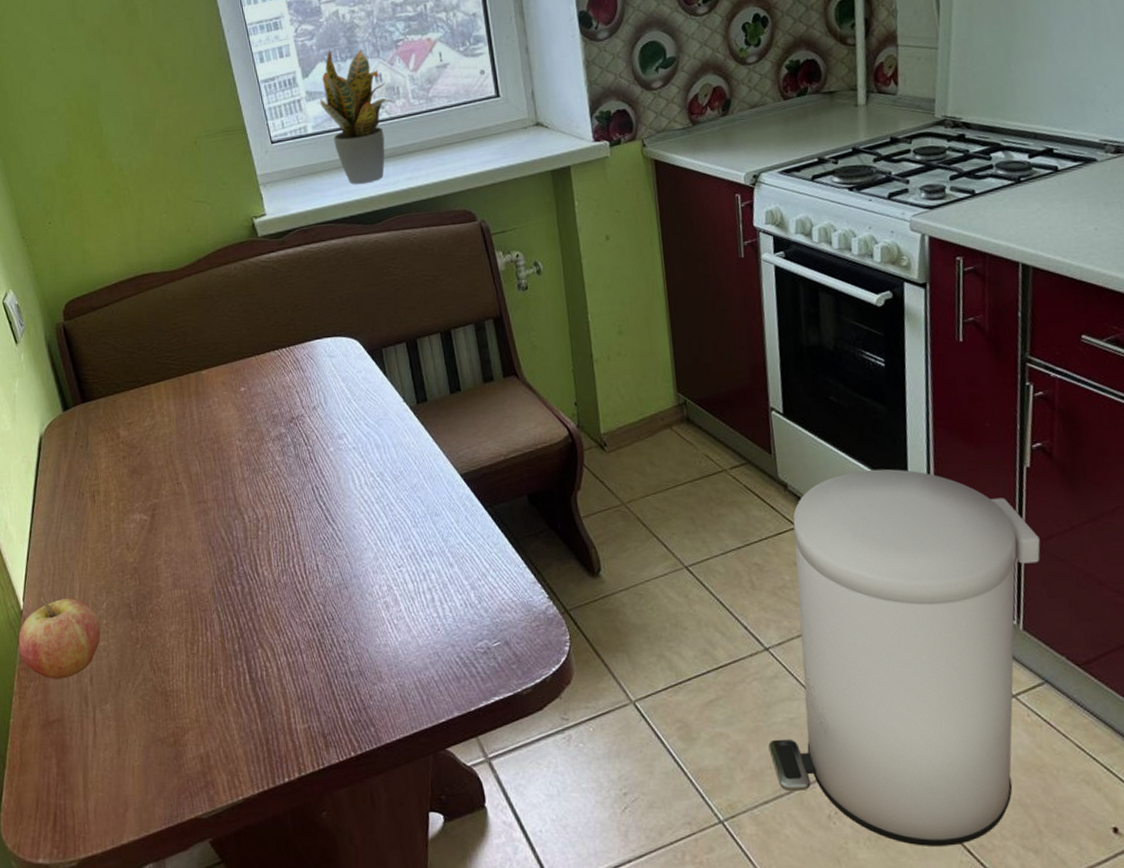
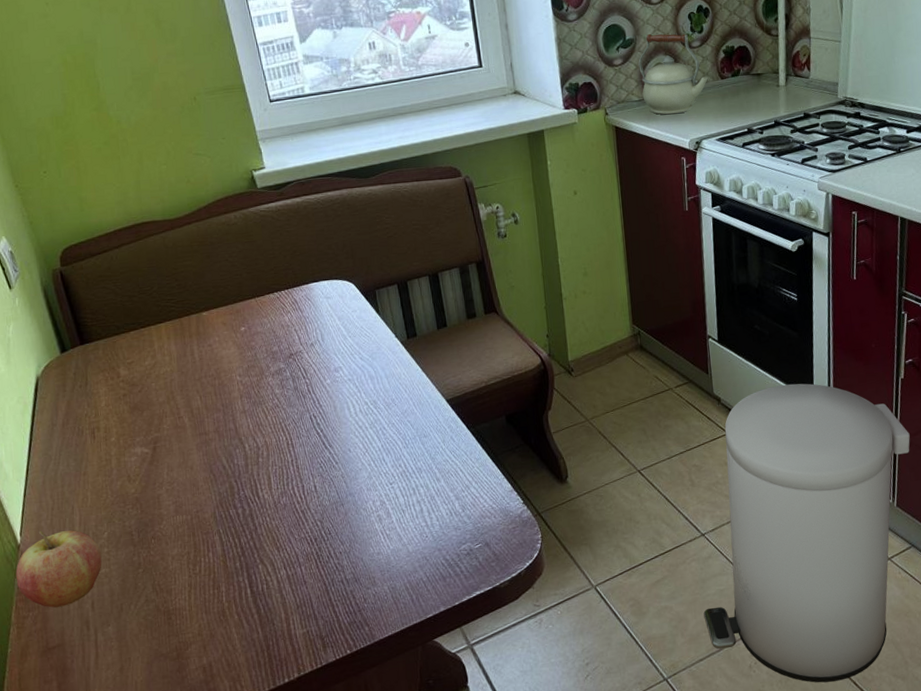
potted plant: present [320,49,393,185] -> none [317,17,386,142]
kettle: none [681,48,768,145] -> present [638,33,709,115]

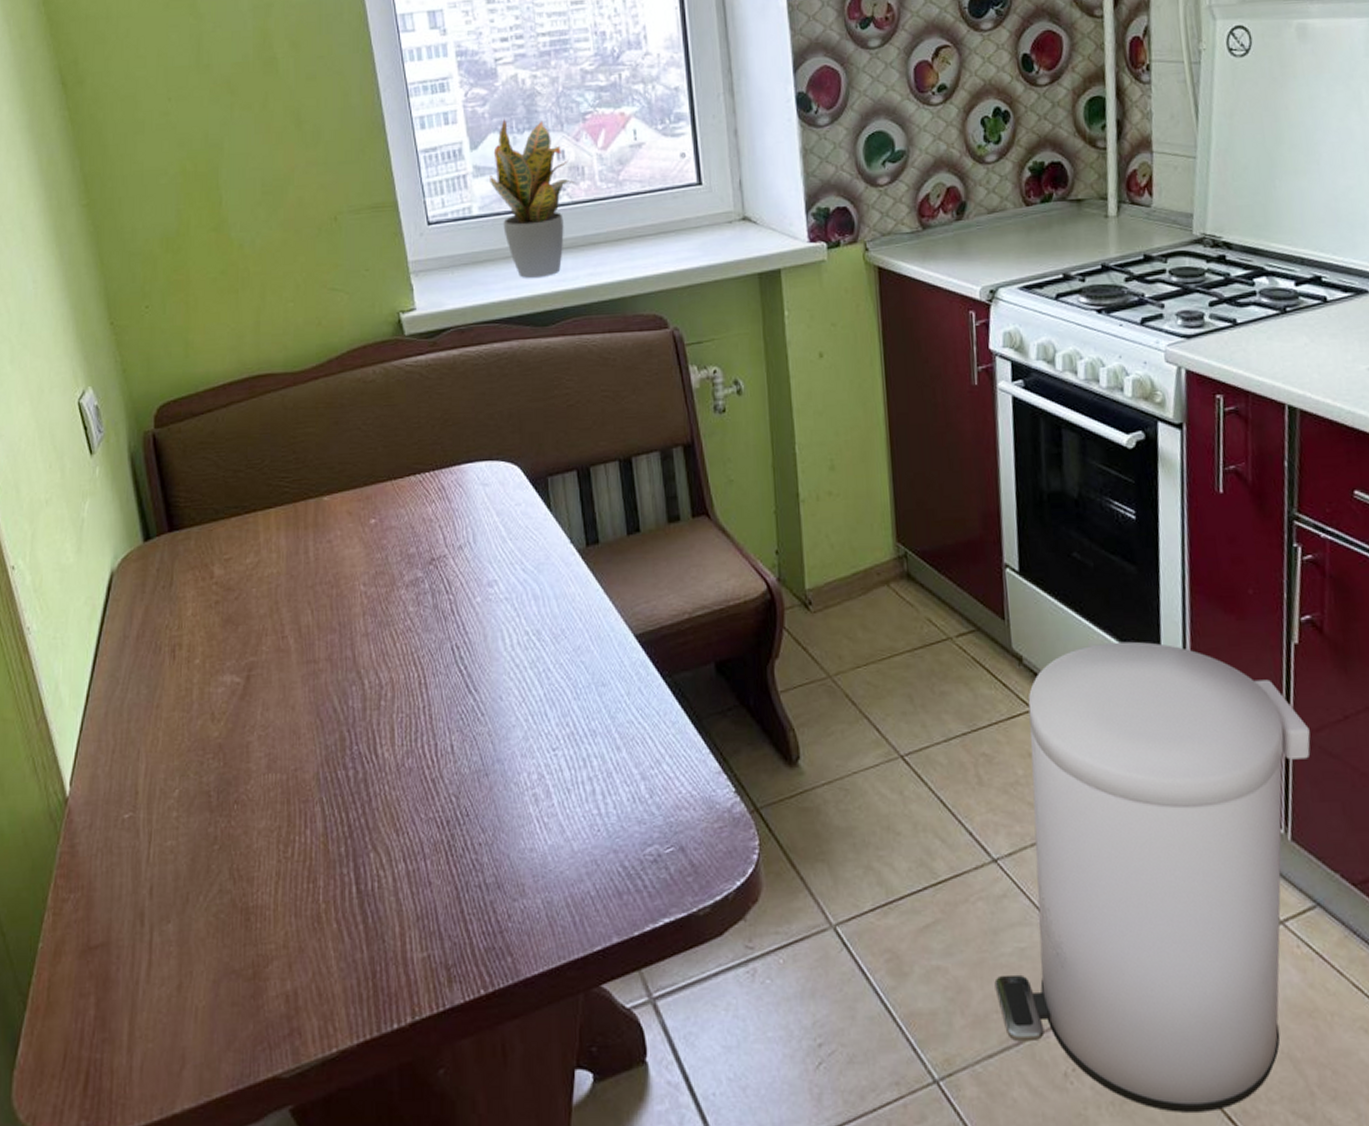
fruit: present [15,530,102,608] -> none [59,780,169,890]
potted plant: none [317,17,386,142] -> present [490,118,576,279]
kettle: present [638,33,709,115] -> none [911,143,1009,253]

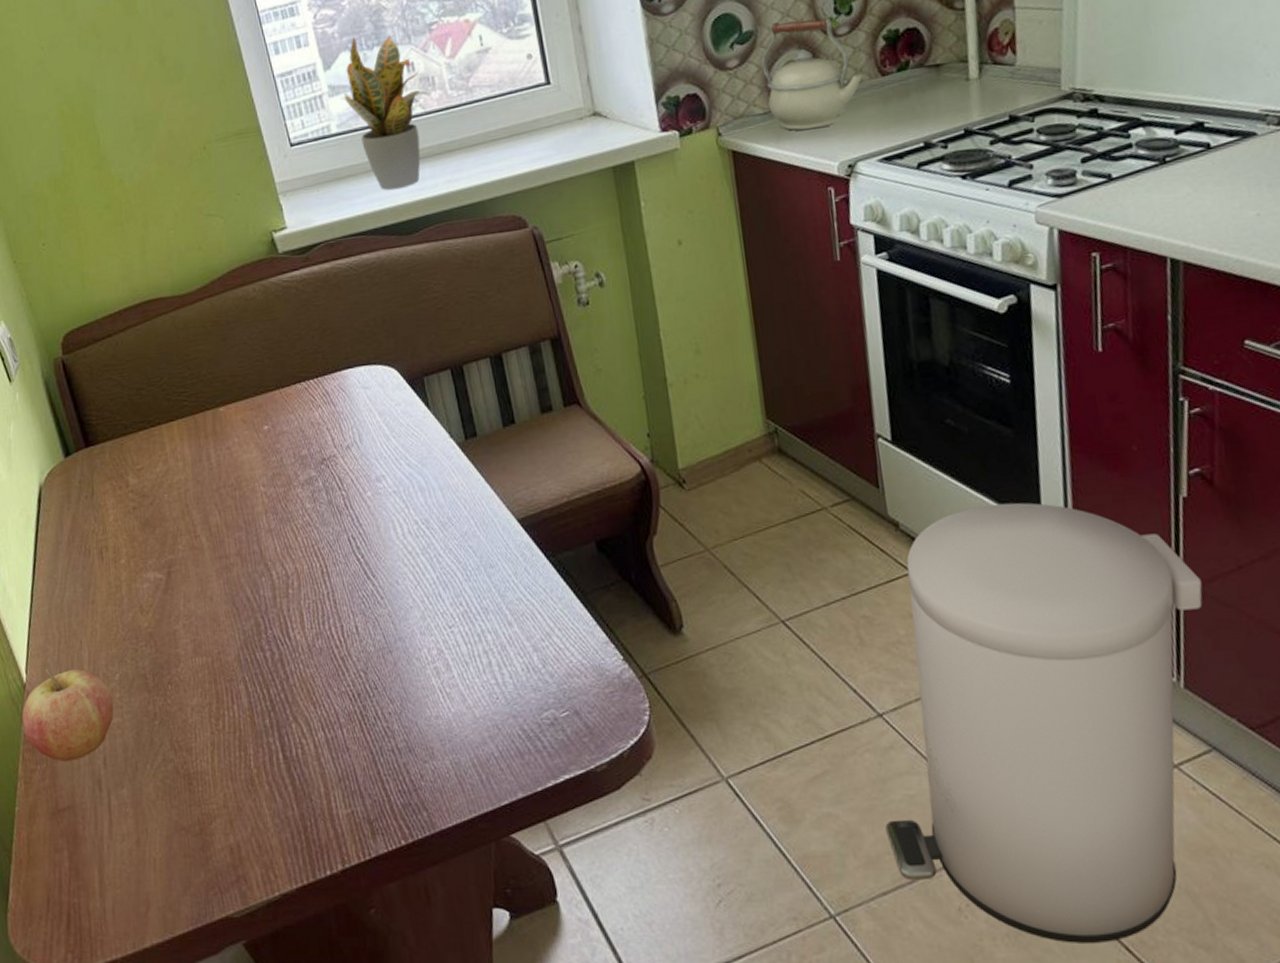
fruit: none [59,780,169,890] -> present [22,668,114,761]
kettle: none [911,143,1009,253] -> present [761,17,864,131]

